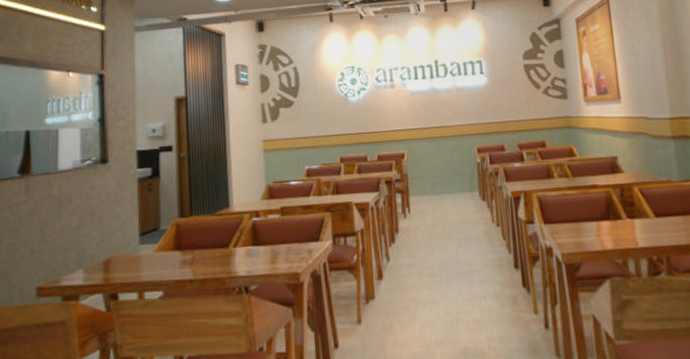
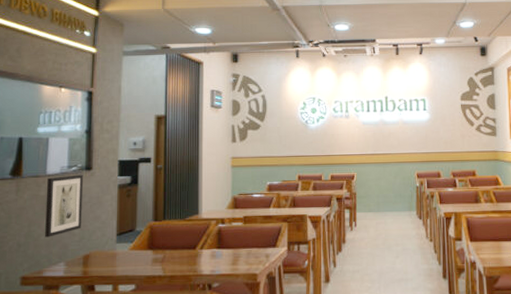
wall art: none [59,168,100,242] -> present [45,174,84,237]

